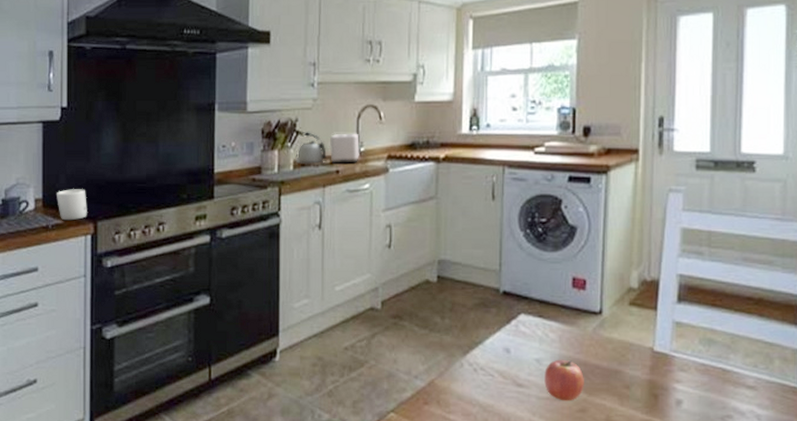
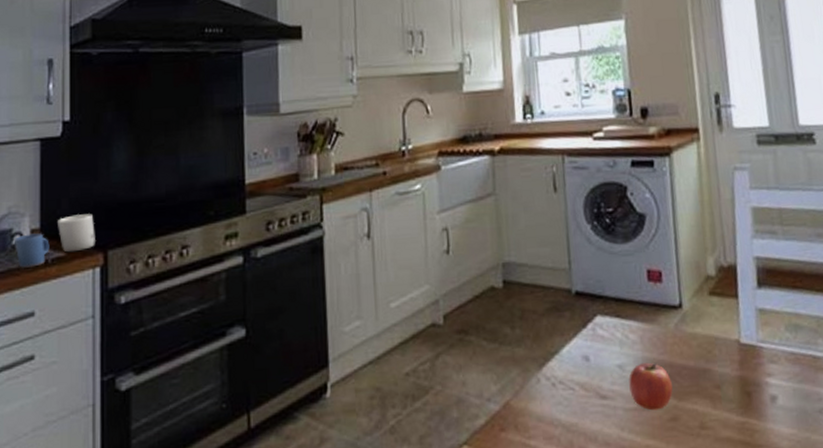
mug: none [21,202,50,231] -> present [13,233,50,268]
kettle: present [296,132,327,166] -> none [337,132,372,169]
toaster: present [330,133,361,164] -> none [374,129,409,165]

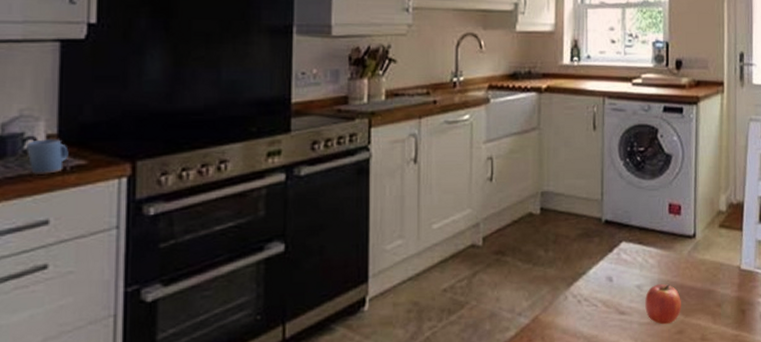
mug: present [56,213,95,253] -> none [77,122,123,161]

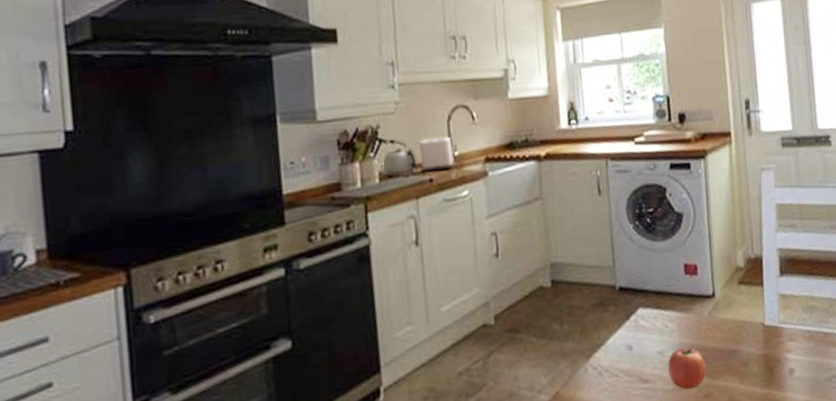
mug: present [25,139,69,174] -> none [15,253,61,292]
kettle: none [389,59,423,96] -> present [381,139,417,177]
toaster: none [427,61,460,93] -> present [419,136,455,172]

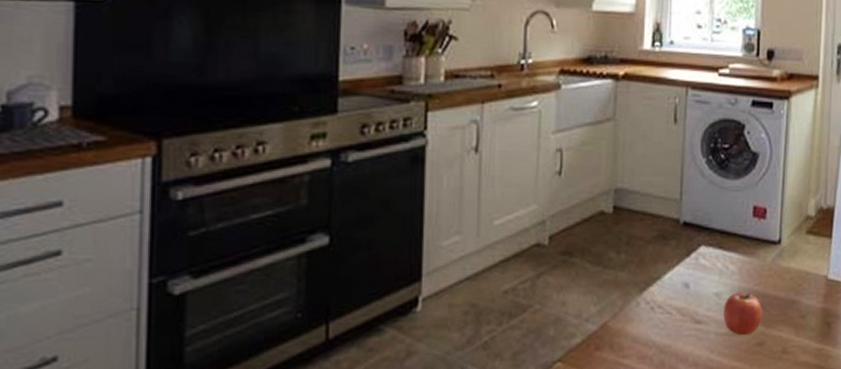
kettle: present [381,139,417,177] -> none [448,37,487,77]
toaster: present [419,136,455,172] -> none [491,40,528,77]

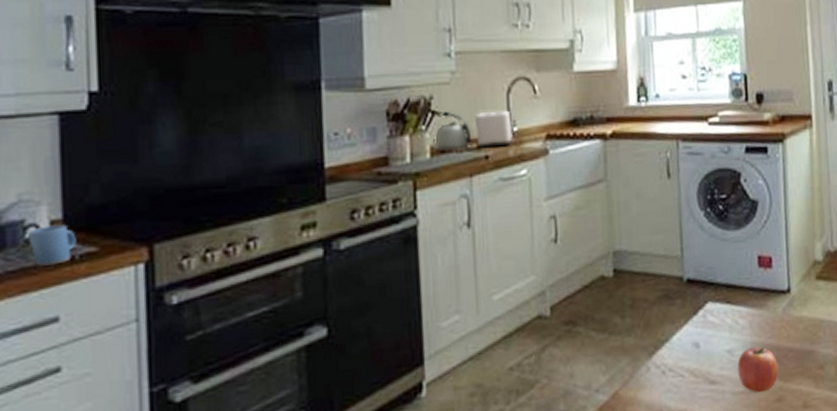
mug: none [35,111,85,150] -> present [27,224,77,266]
kettle: none [448,37,487,77] -> present [433,111,472,153]
toaster: none [491,40,528,77] -> present [475,110,514,148]

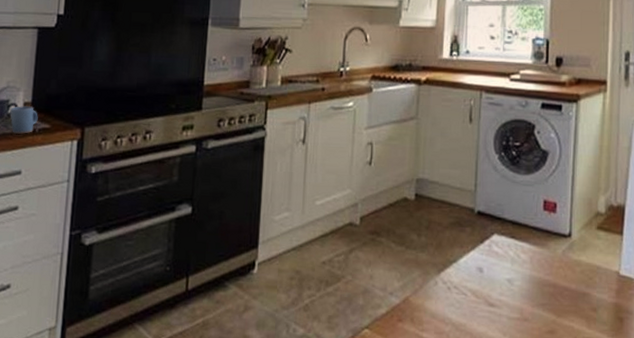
kettle: present [433,111,472,153] -> none [284,50,313,82]
toaster: present [475,110,514,148] -> none [317,52,346,82]
fruit: present [737,346,779,393] -> none [515,280,553,323]

